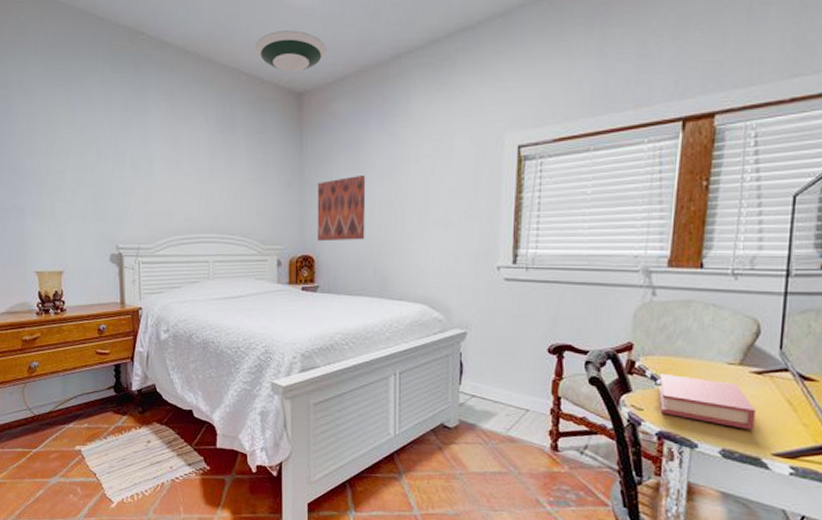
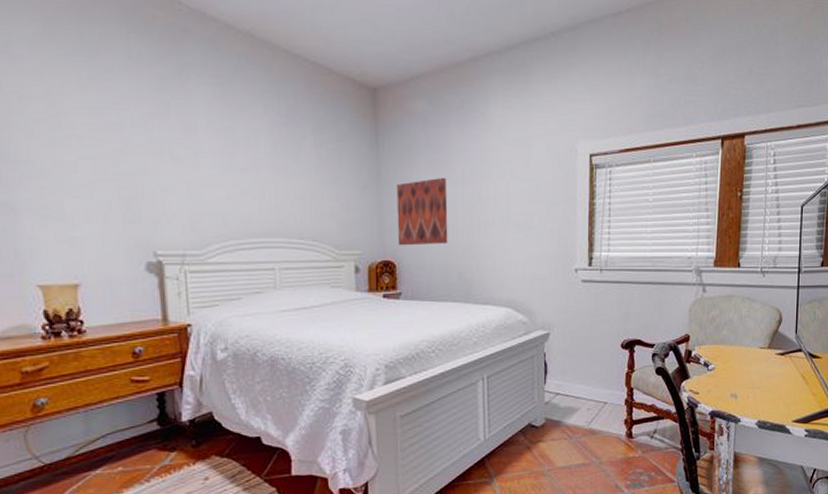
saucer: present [255,30,326,72] -> none [321,19,401,65]
book: present [658,374,756,430] -> none [710,360,780,403]

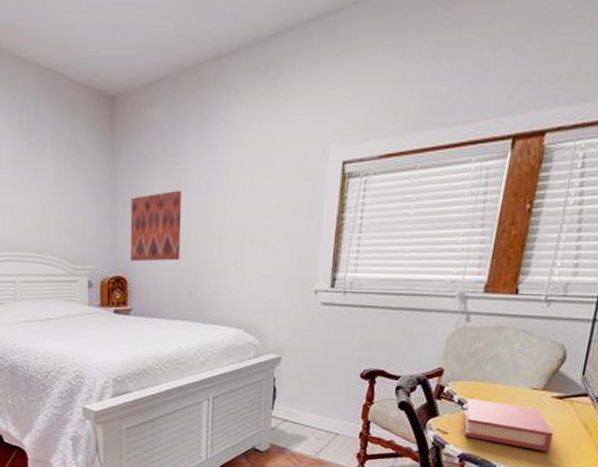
book: none [710,360,780,403] -> present [464,399,553,452]

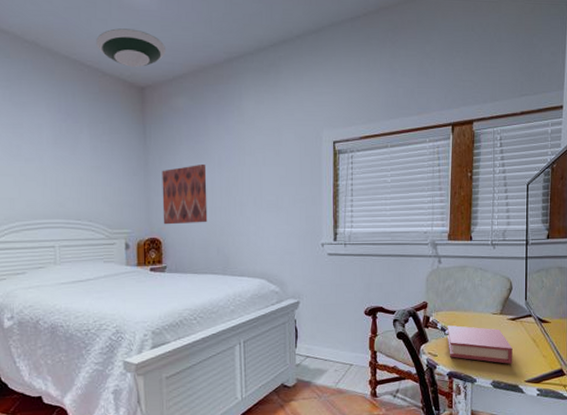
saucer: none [62,22,141,71] -> present [96,28,165,67]

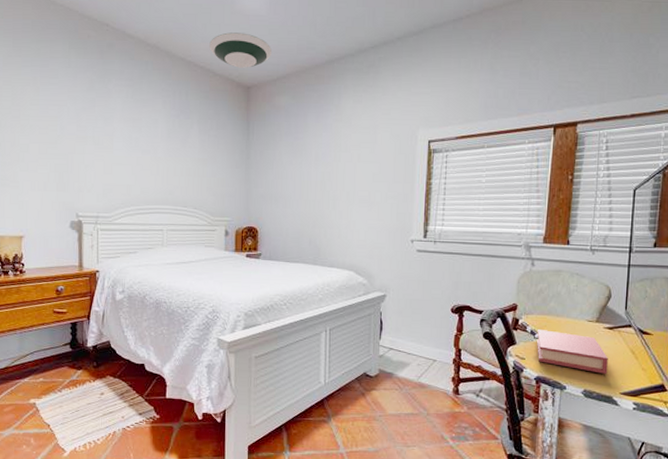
wall art: present [162,163,208,225] -> none [260,159,304,215]

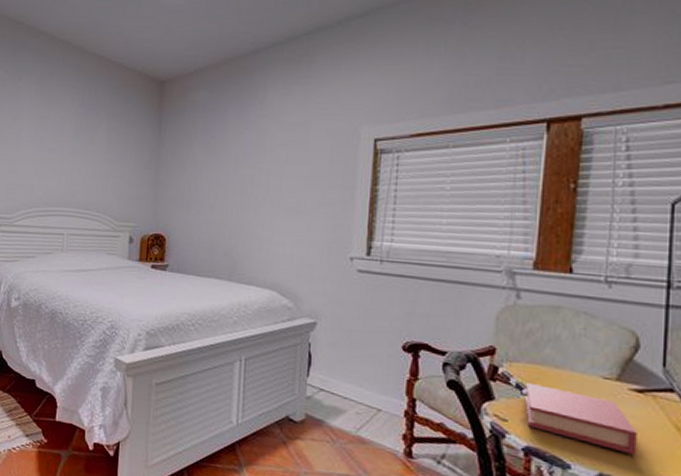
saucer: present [209,32,271,68] -> none [123,24,190,61]

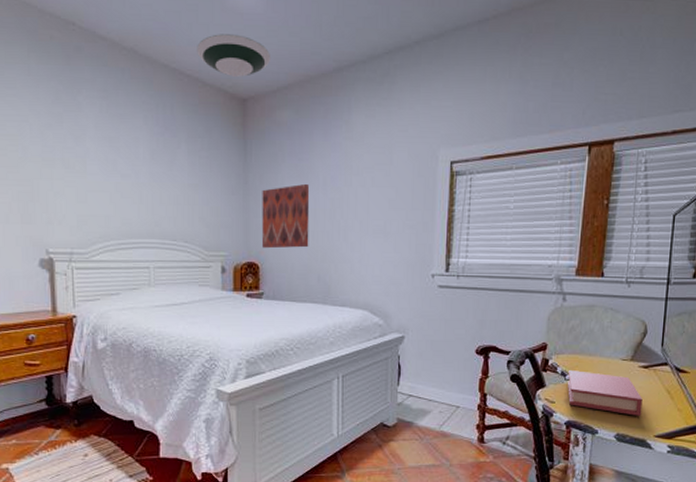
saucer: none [123,24,190,61] -> present [197,34,270,77]
wall art: none [169,159,221,223] -> present [261,183,310,249]

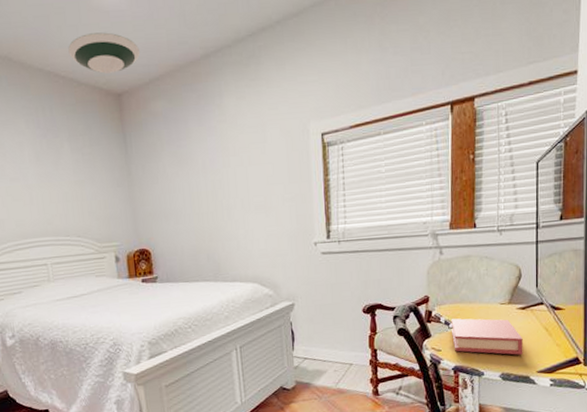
wall art: present [261,183,310,249] -> none [145,168,196,235]

